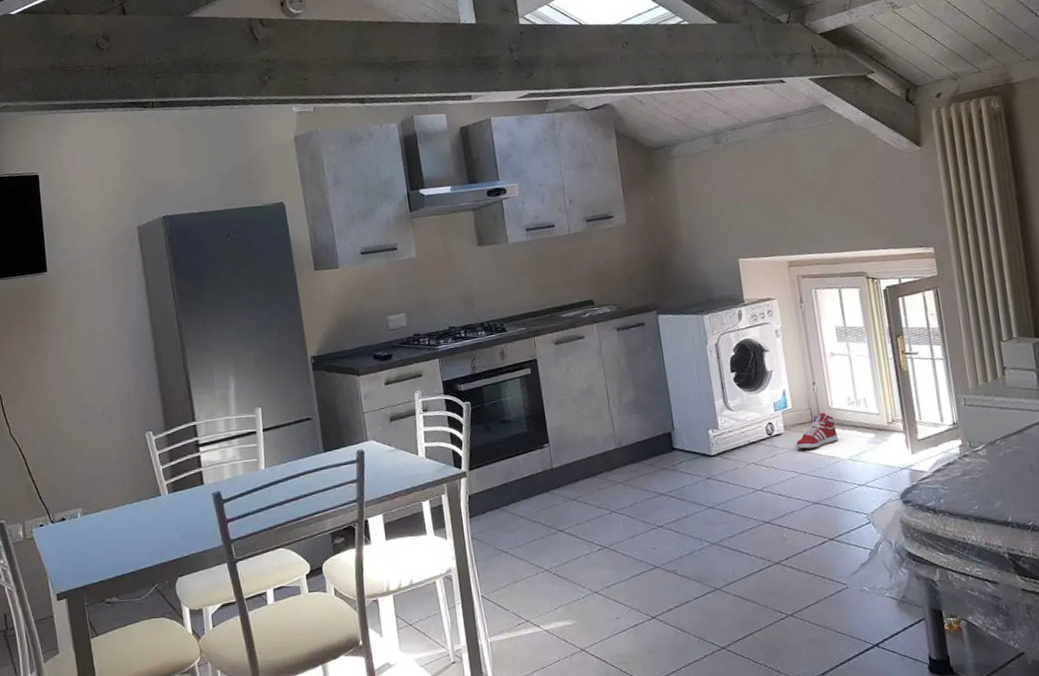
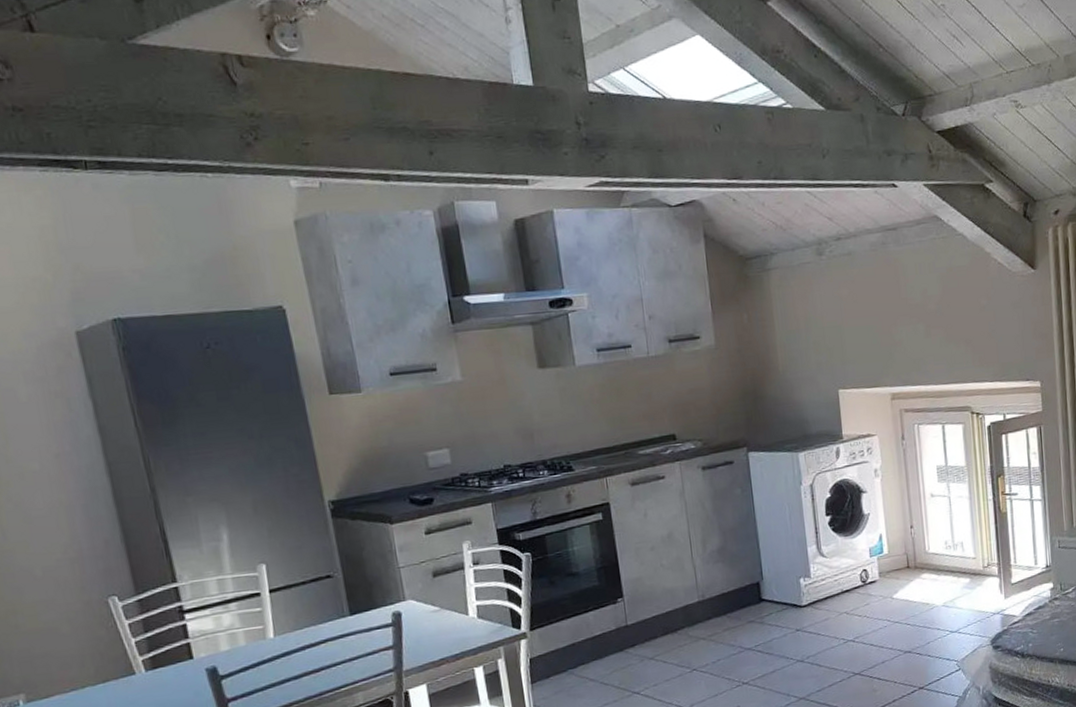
sneaker: present [795,412,838,450] -> none [890,557,933,597]

